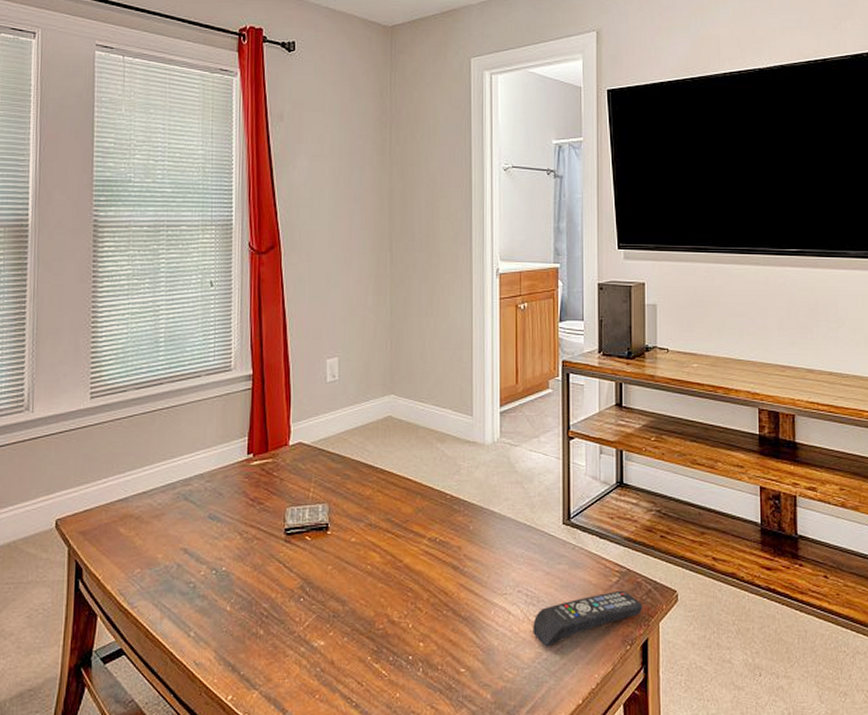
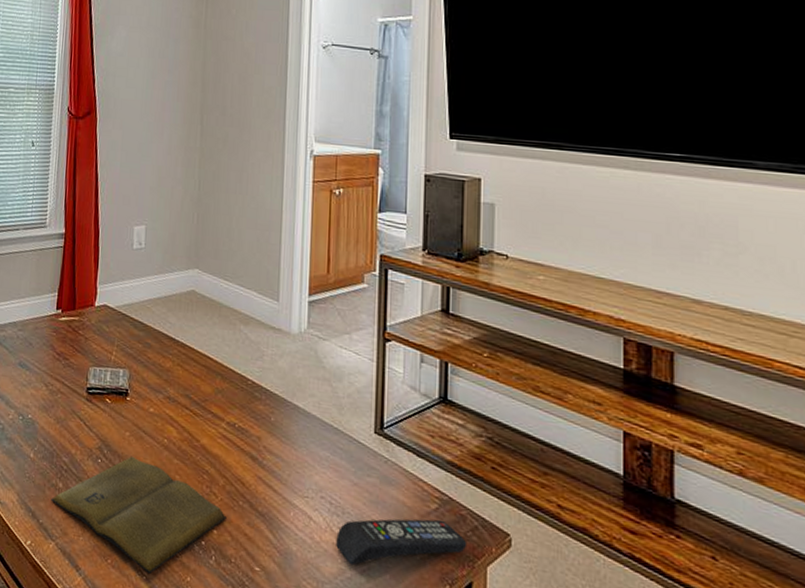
book: none [252,588,432,699] -> present [51,455,227,574]

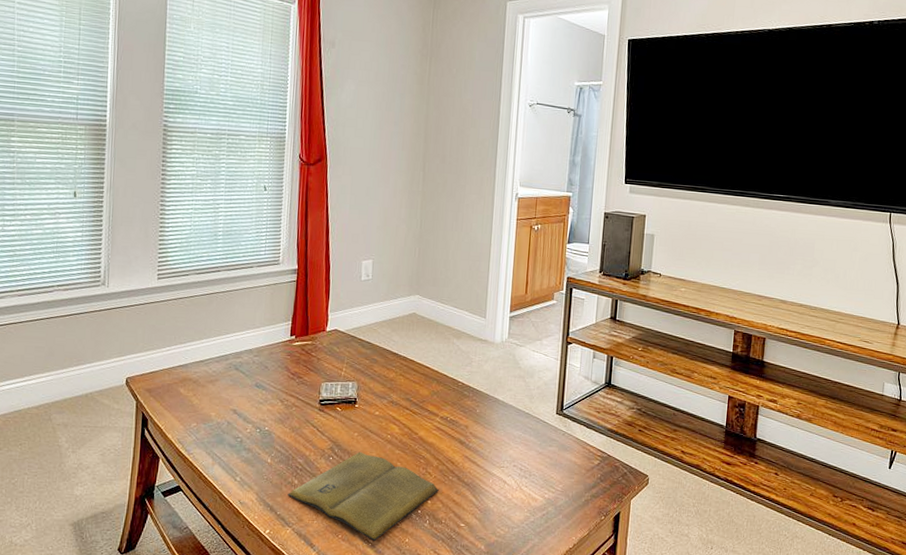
remote control: present [336,518,468,566] -> none [524,471,619,512]

